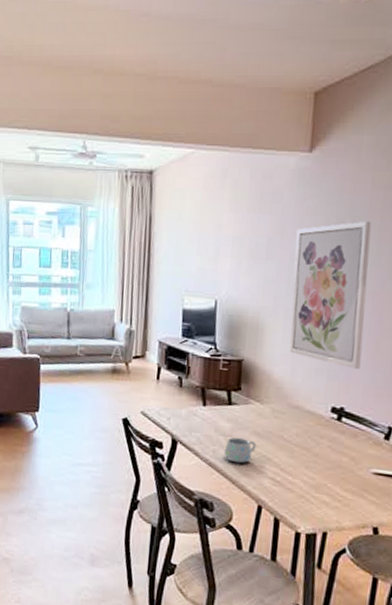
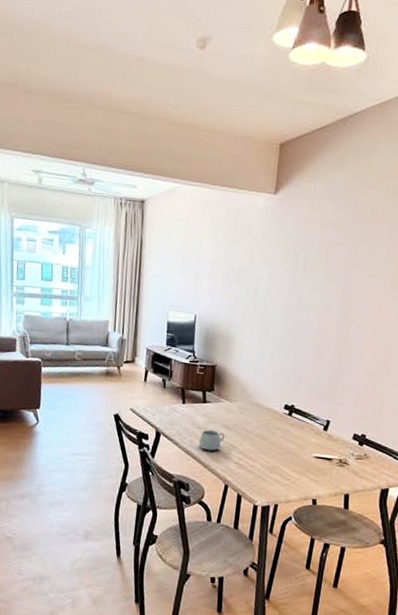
wall art: present [289,220,372,369] -> none [253,254,321,374]

